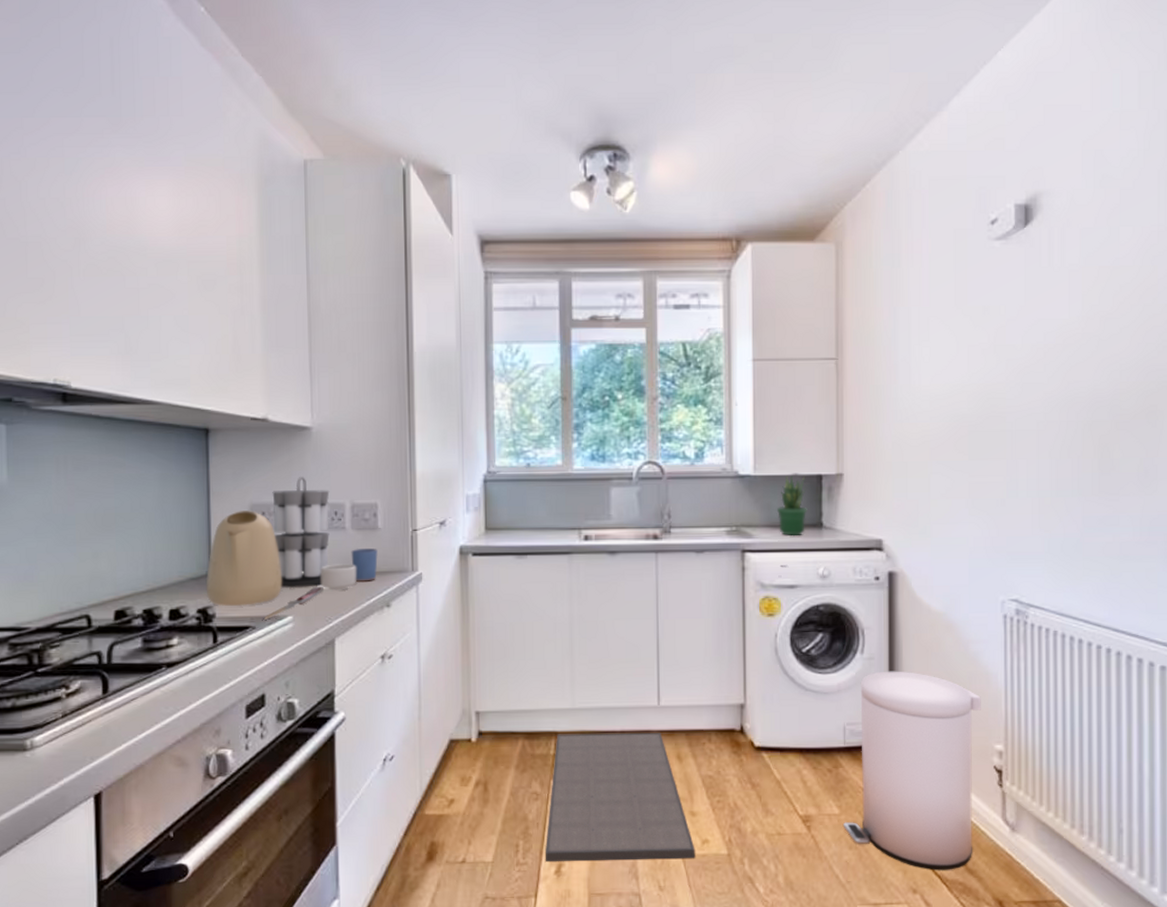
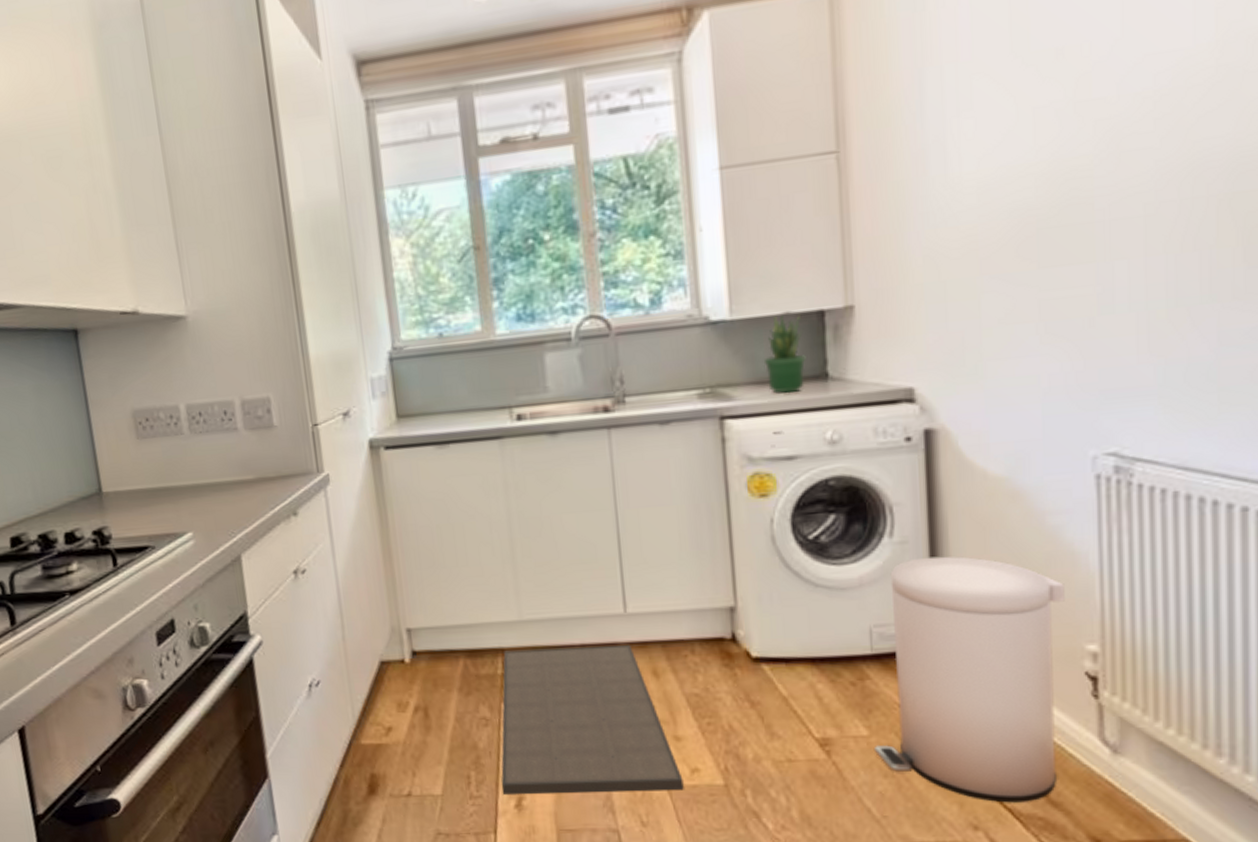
kettle: present [206,511,282,606] -> none [96,418,178,526]
knife: present [263,586,324,620] -> none [161,497,222,538]
spice rack: present [272,476,330,589] -> none [153,373,224,502]
mug: present [321,564,356,591] -> none [216,469,257,501]
mug: present [351,549,378,582] -> none [247,450,279,489]

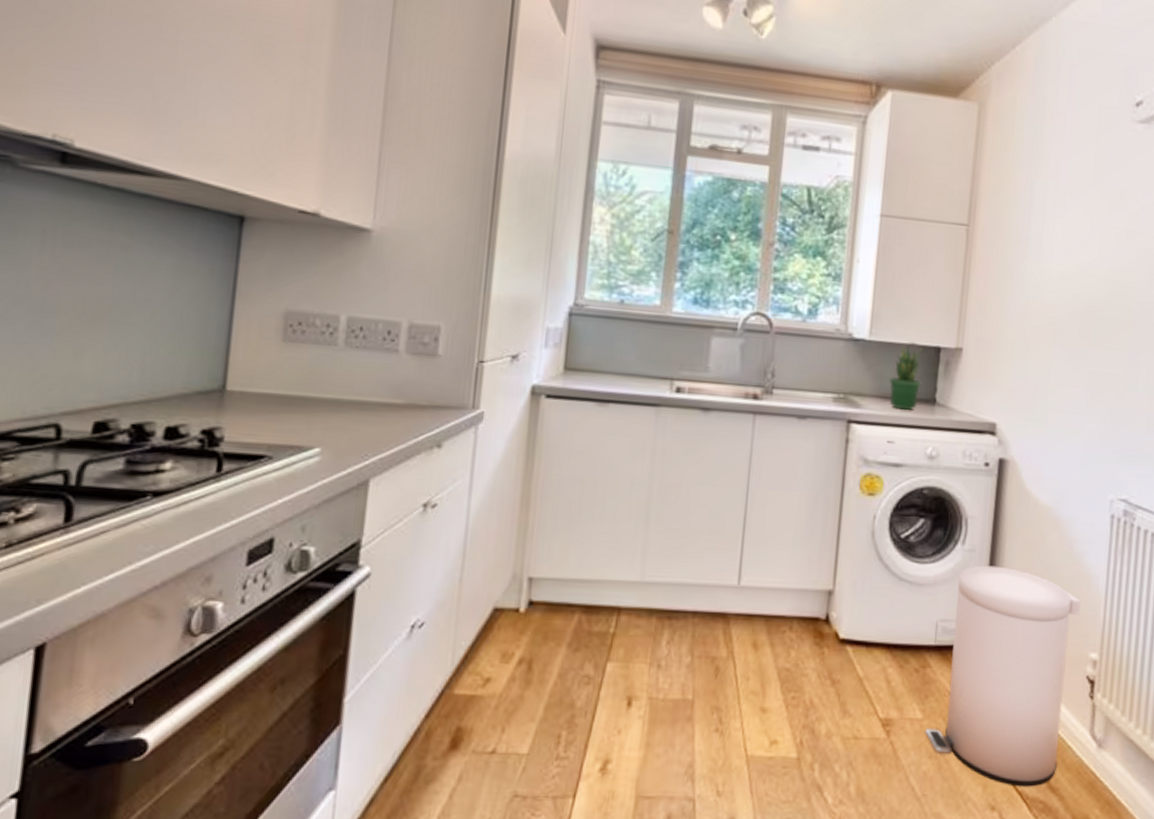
doormat: present [501,644,684,794] -> none [589,610,762,762]

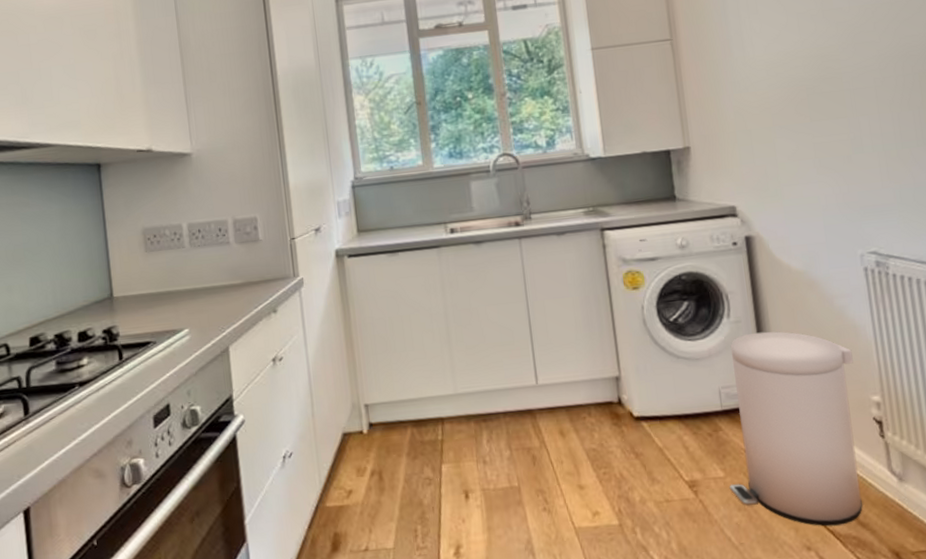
planter: present [889,344,922,411] -> none [629,154,660,211]

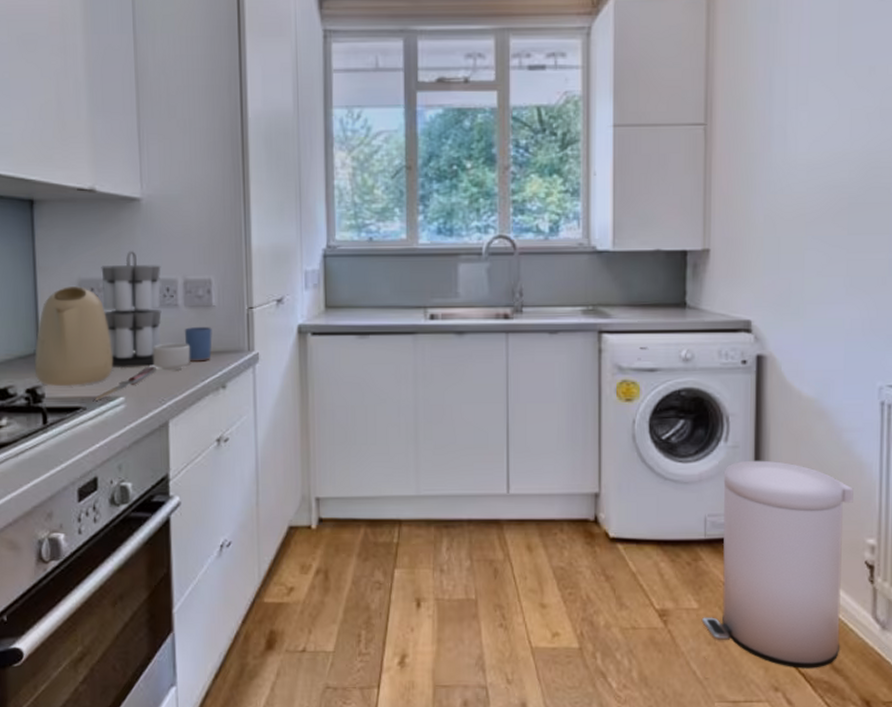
kettle: none [108,234,177,325] -> present [34,286,113,386]
spice rack: none [161,198,217,304] -> present [101,250,162,369]
knife: none [162,298,215,334] -> present [94,366,156,400]
mug: none [210,275,244,302] -> present [153,343,190,371]
mug: none [236,259,262,291] -> present [184,327,212,362]

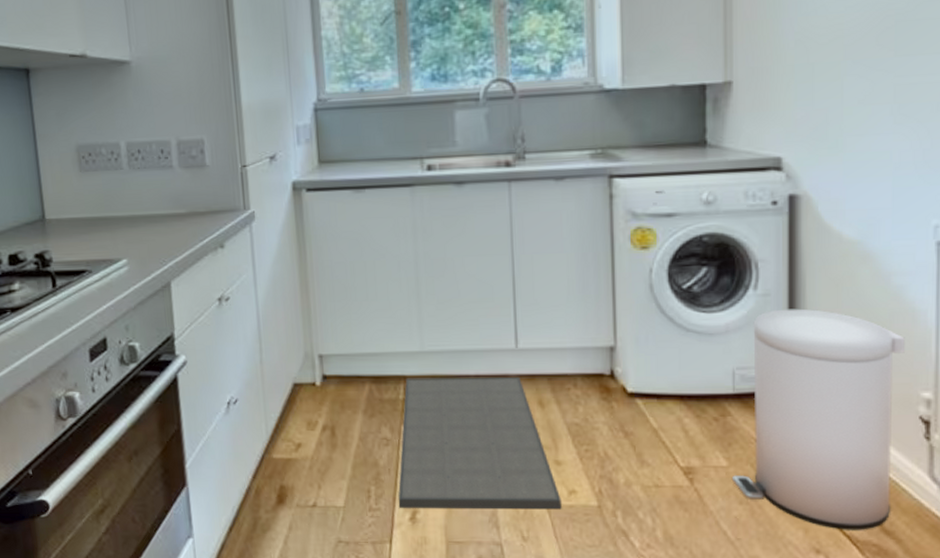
kettle: present [34,286,113,386] -> none [40,152,114,250]
knife: present [94,366,156,400] -> none [98,228,156,263]
spice rack: present [101,250,162,369] -> none [97,113,158,231]
mug: present [153,343,190,371] -> none [151,204,188,232]
mug: present [184,327,212,362] -> none [180,187,208,222]
doormat: none [388,521,545,652] -> present [398,376,562,510]

